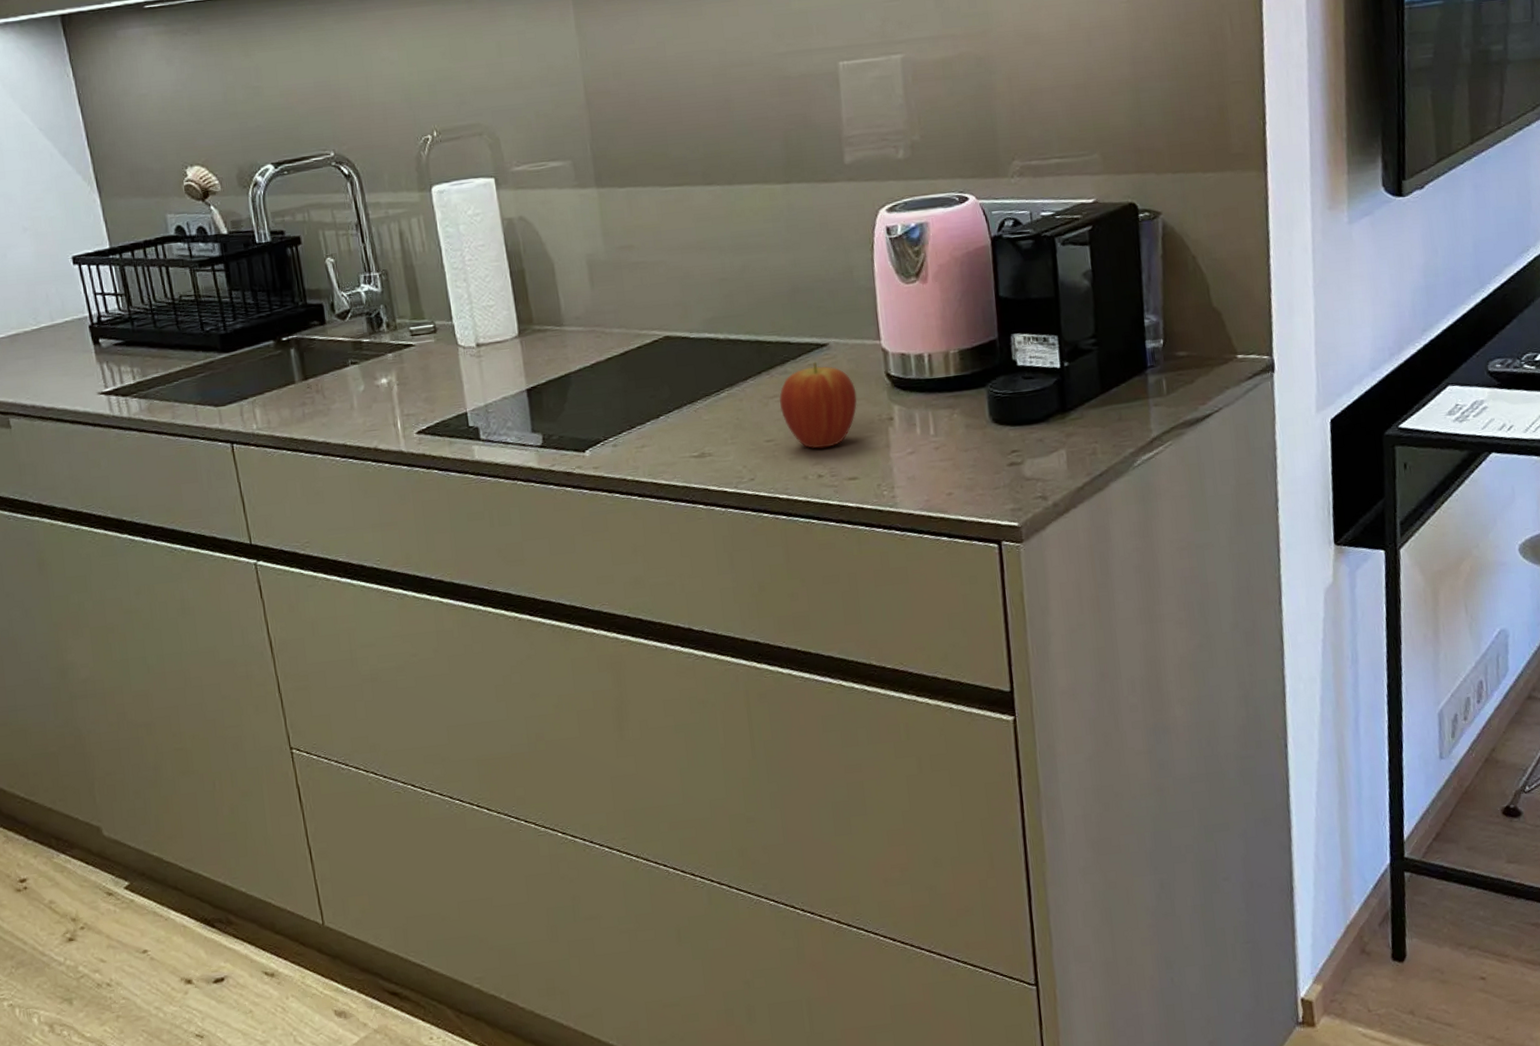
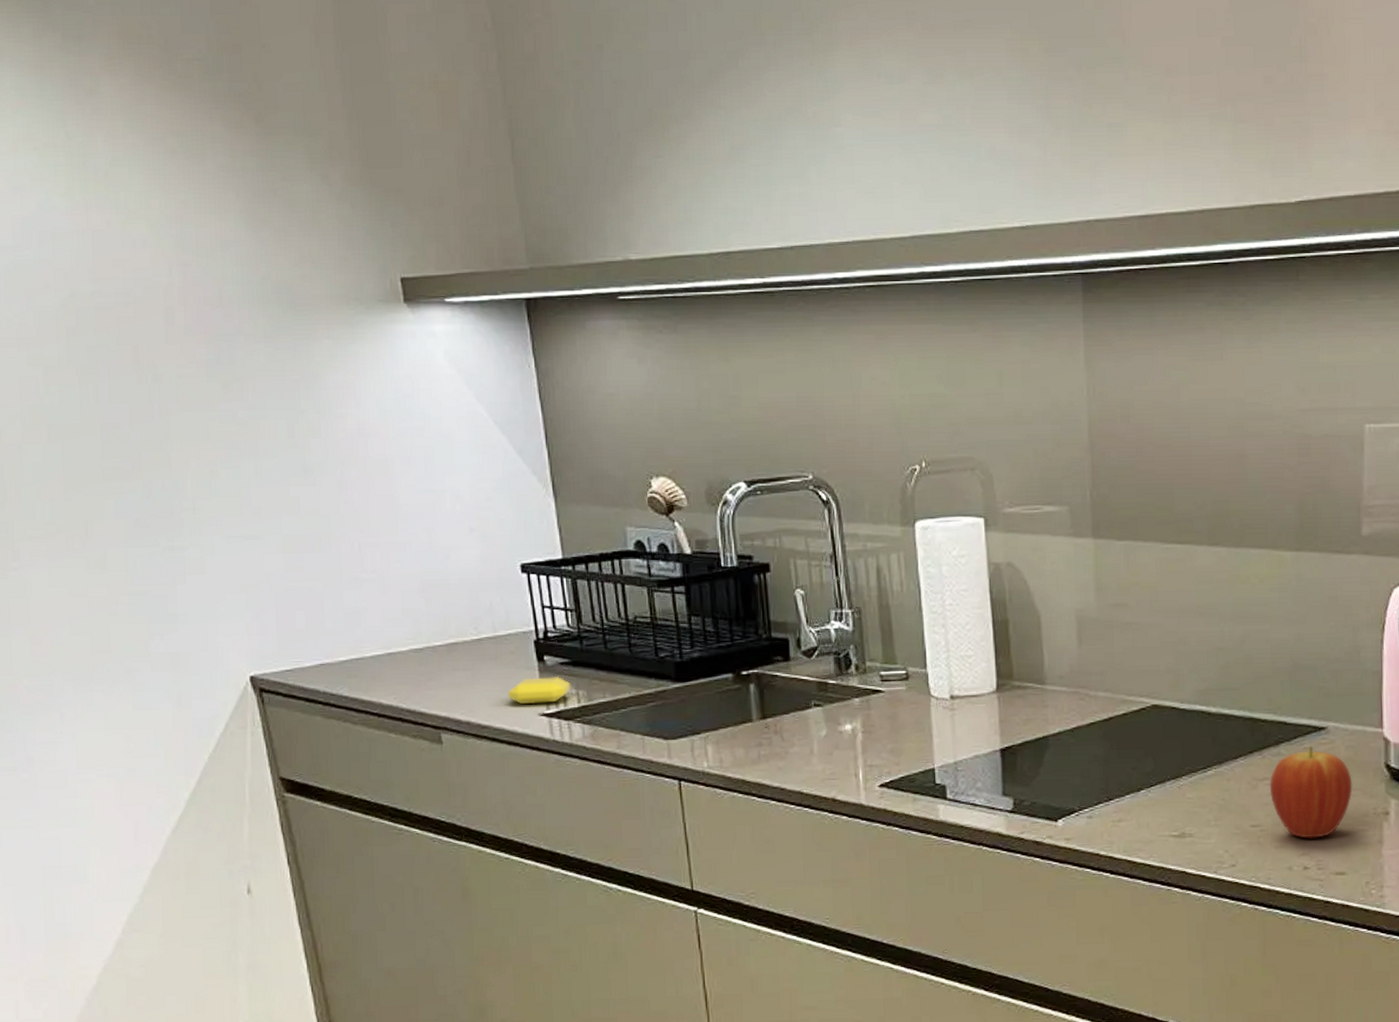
soap bar: none [67,356,126,385] -> present [507,676,571,704]

